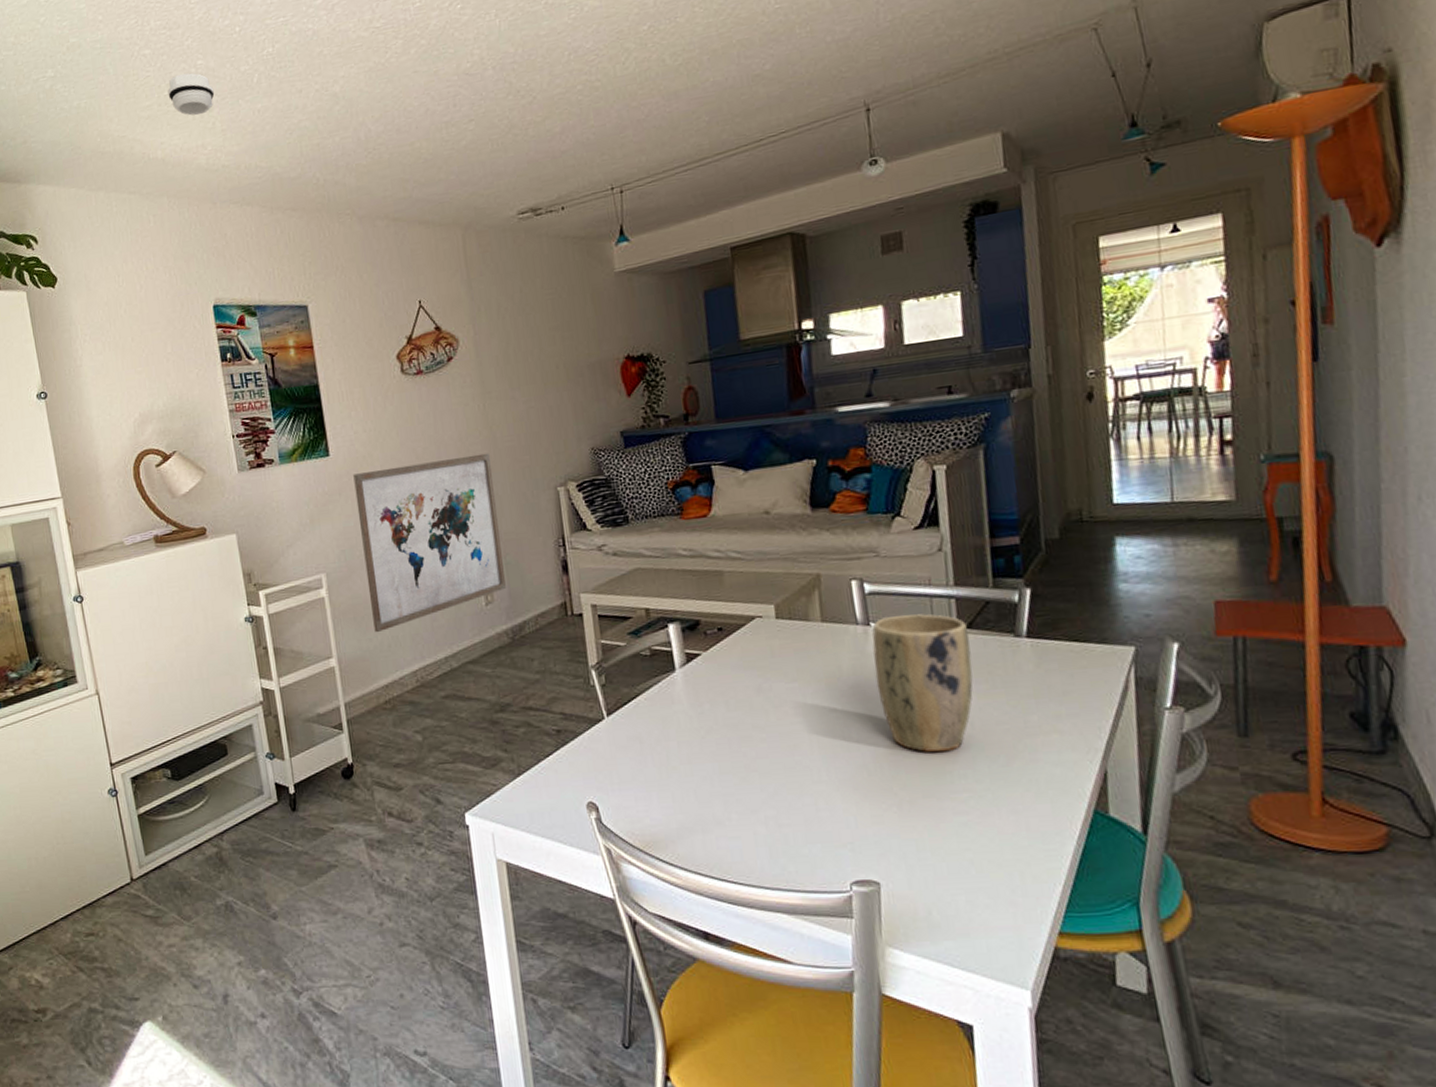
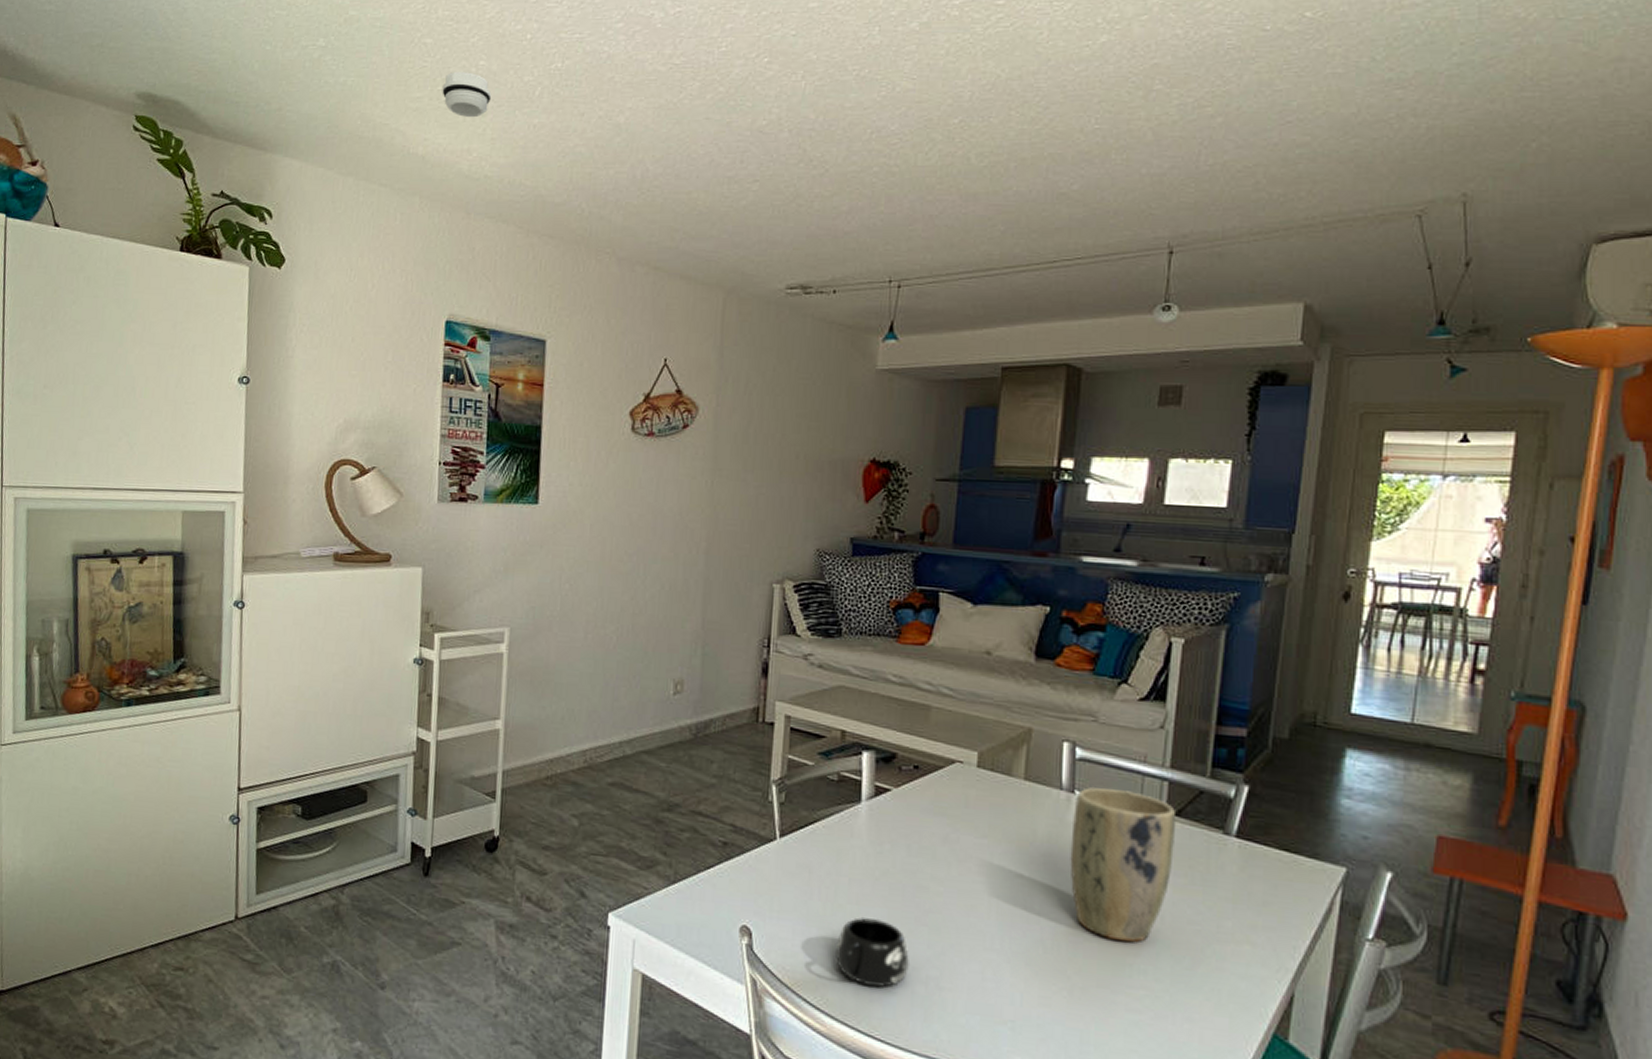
wall art: present [353,453,506,633] -> none [550,528,709,702]
mug: none [677,774,748,835] -> present [835,917,909,987]

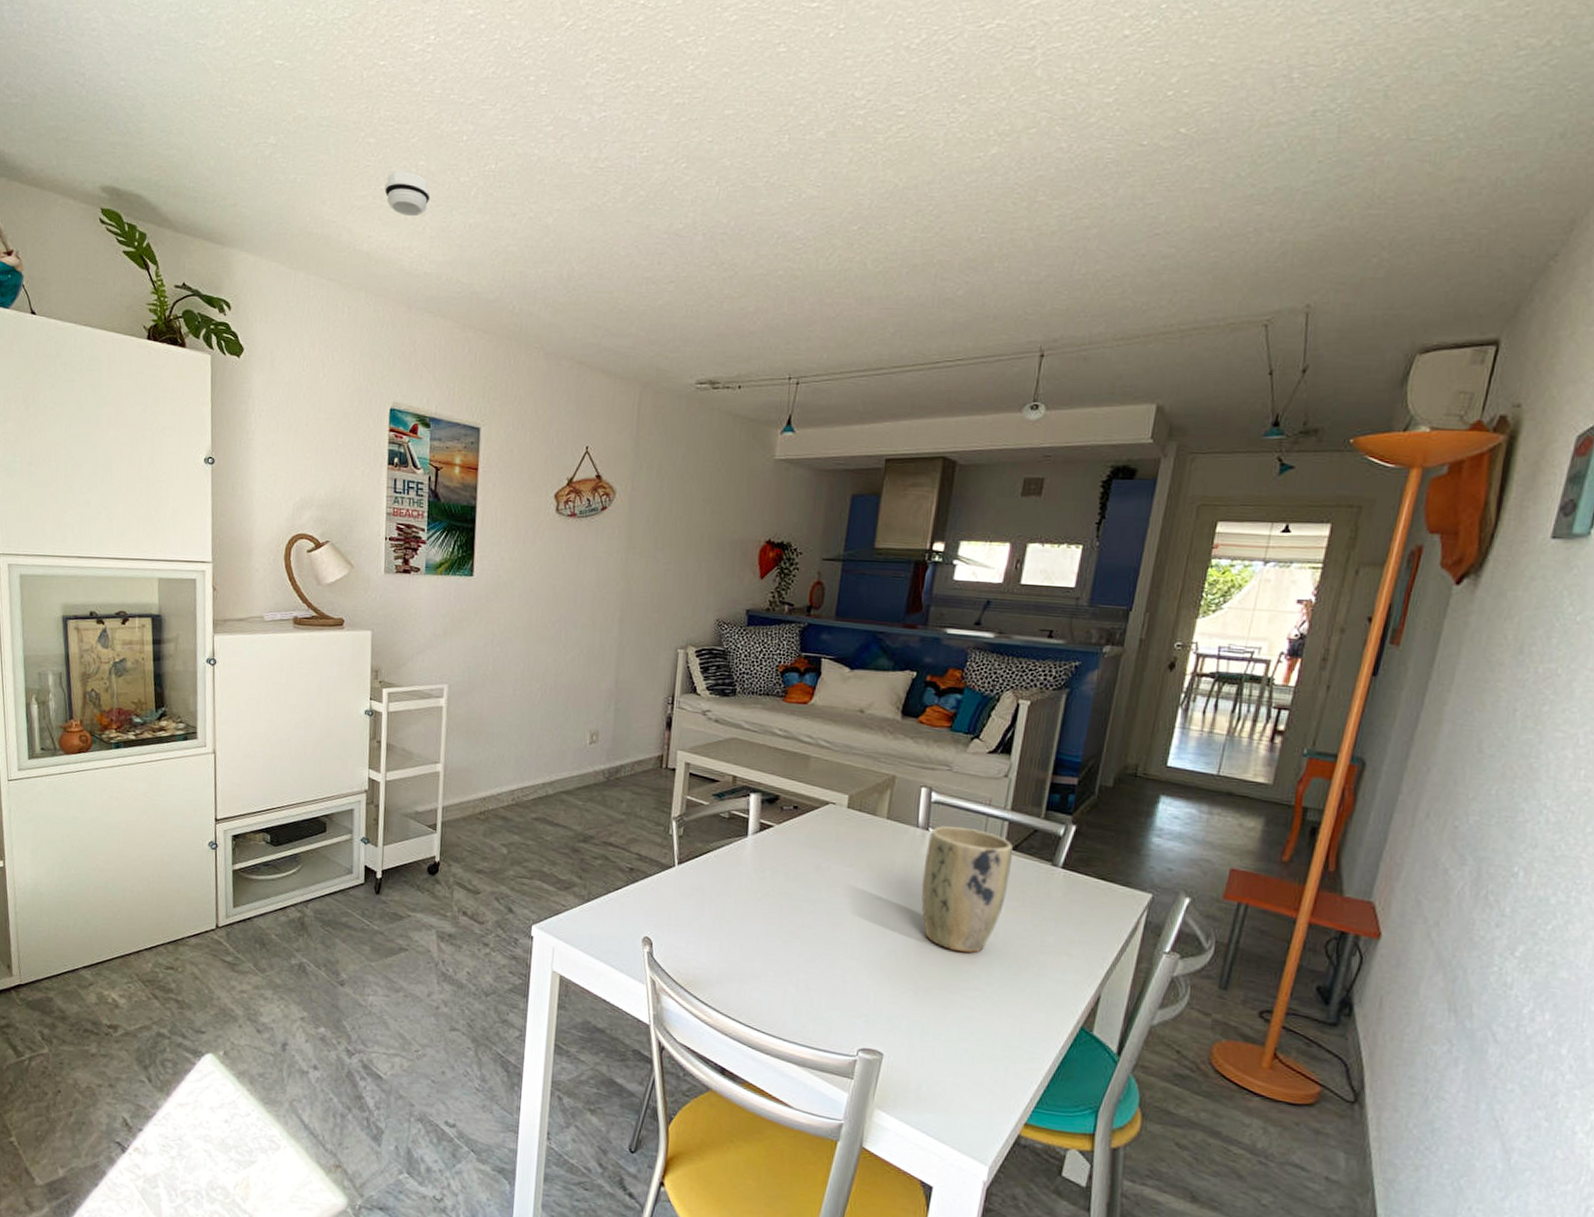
mug: present [835,917,909,987] -> none [722,931,784,988]

